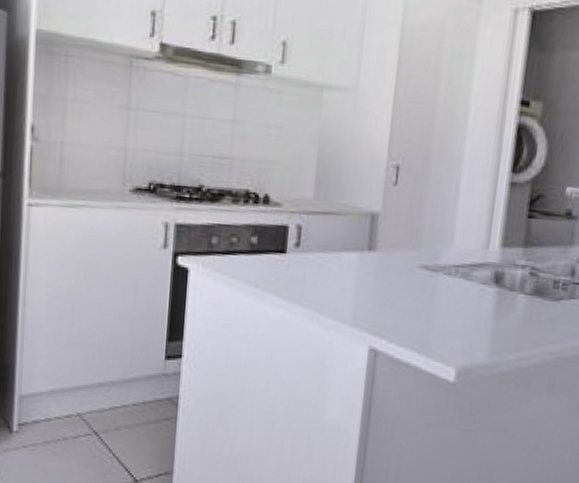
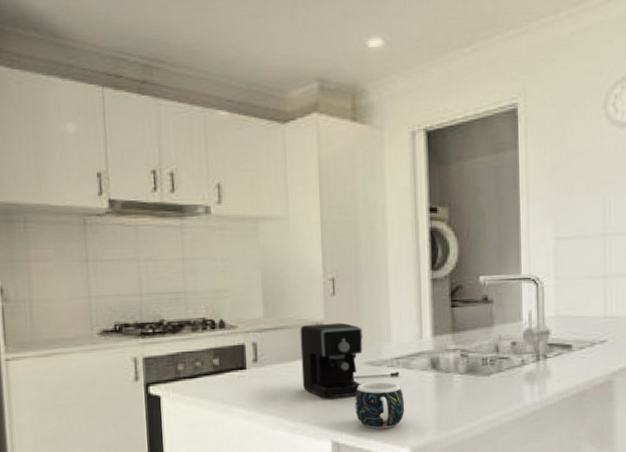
coffee maker: none [346,214,457,300] -> present [300,322,399,399]
mug: none [400,288,458,342] -> present [355,381,405,429]

